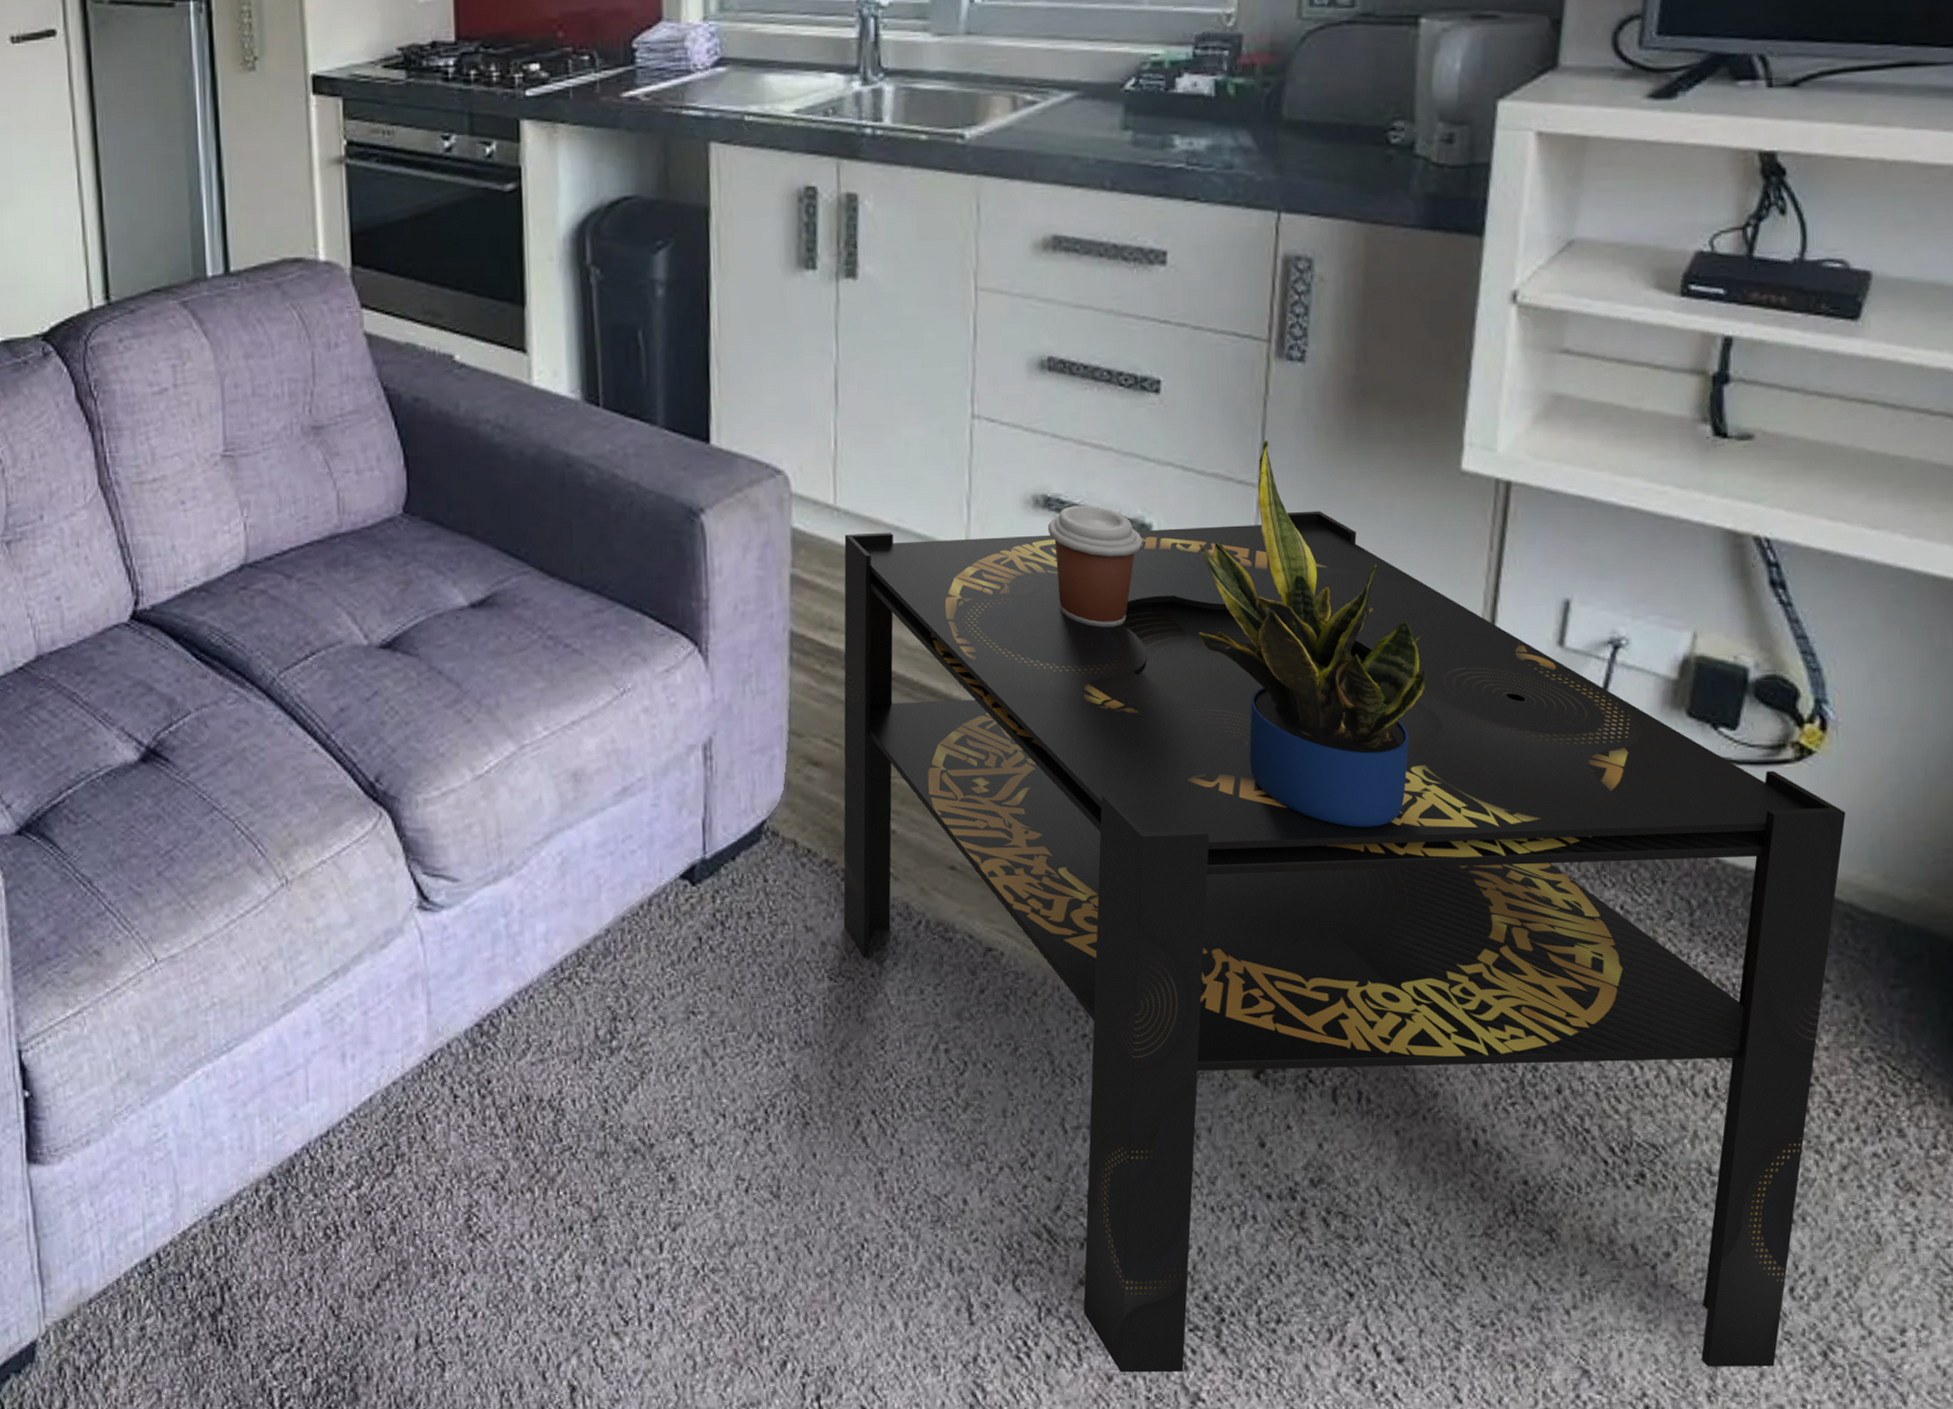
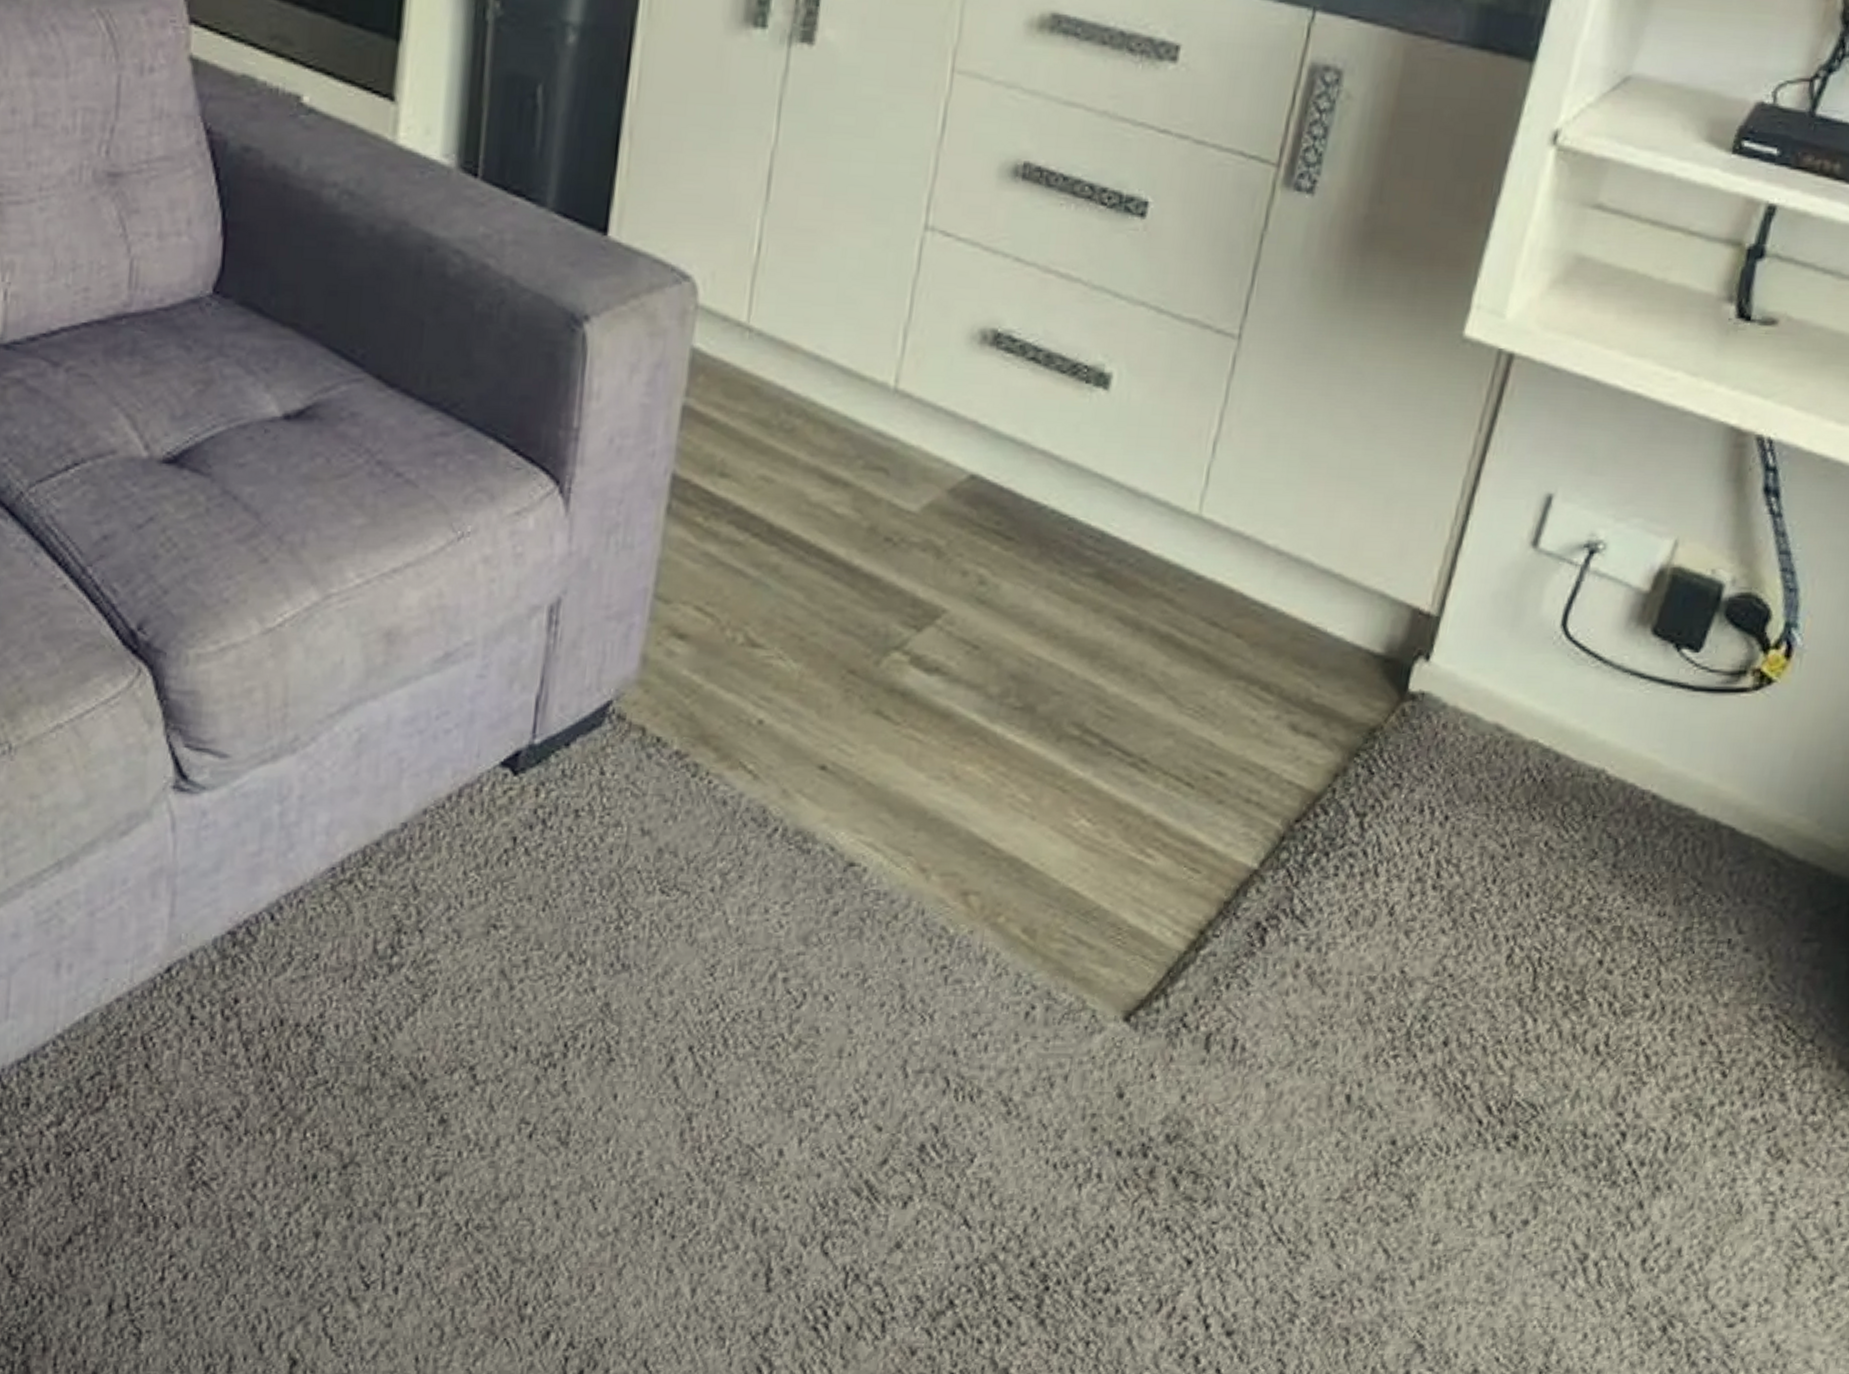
side table: present [843,511,1846,1373] -> none [687,360,1794,1346]
coffee cup: present [1047,505,1143,627] -> none [991,345,1099,494]
potted plant: present [1198,439,1427,827] -> none [1143,283,1388,742]

